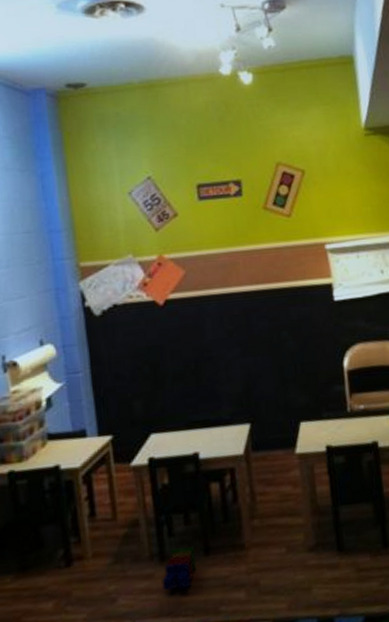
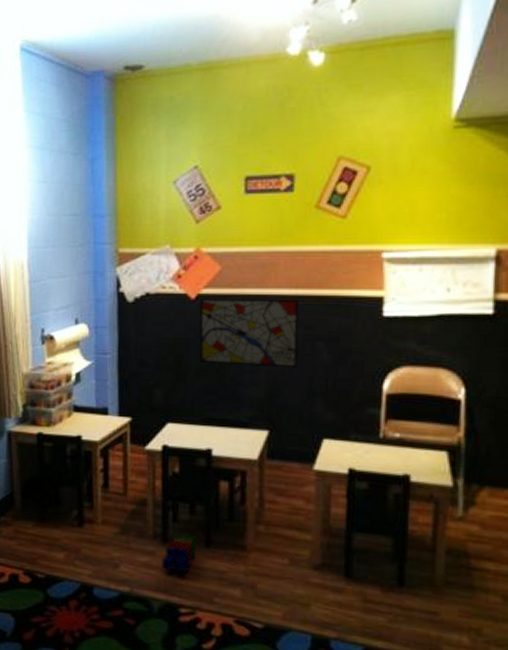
wall art: none [169,294,268,367] -> present [199,298,299,367]

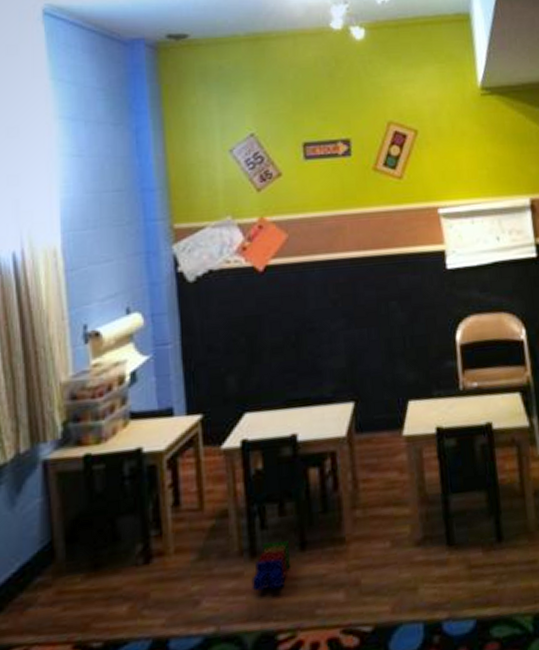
wall art: present [199,298,299,367] -> none [269,261,374,339]

